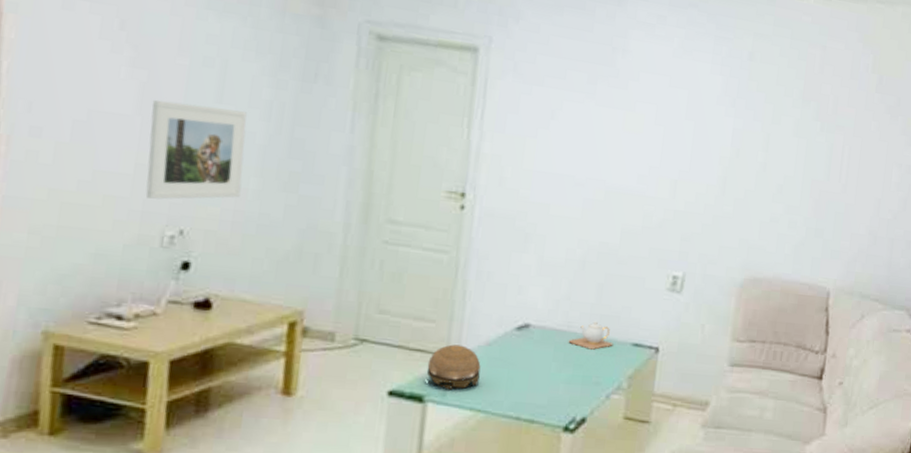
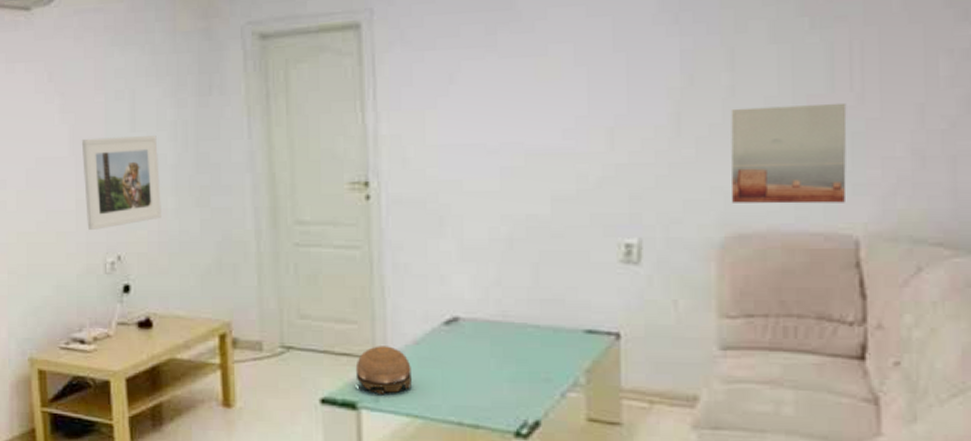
teapot: present [568,320,613,350] -> none [505,306,561,341]
wall art: none [753,181,835,263] -> present [731,102,847,204]

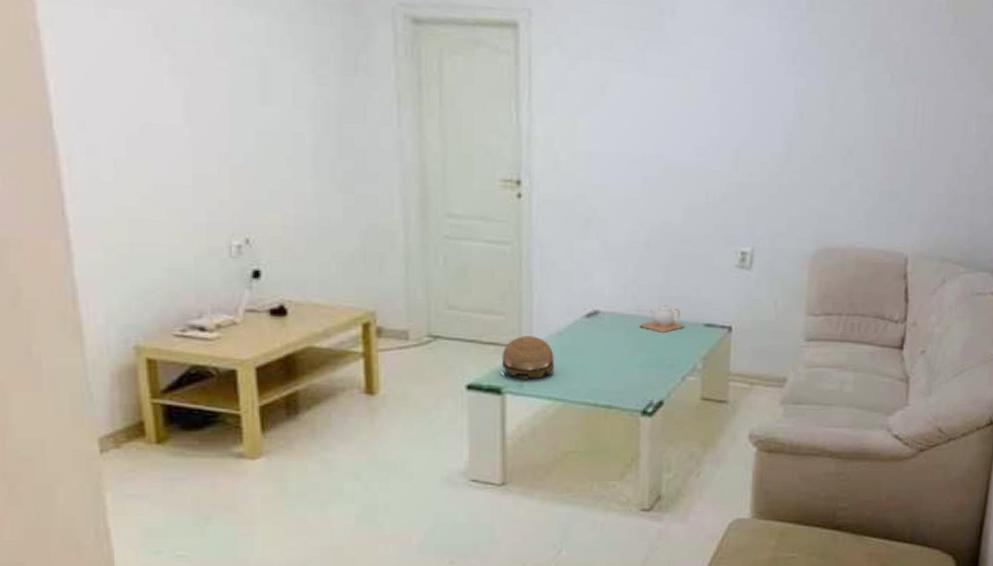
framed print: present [82,136,161,231] -> none [200,107,298,210]
teapot: none [505,306,561,341] -> present [639,302,685,333]
wall art: present [731,102,847,204] -> none [824,143,910,228]

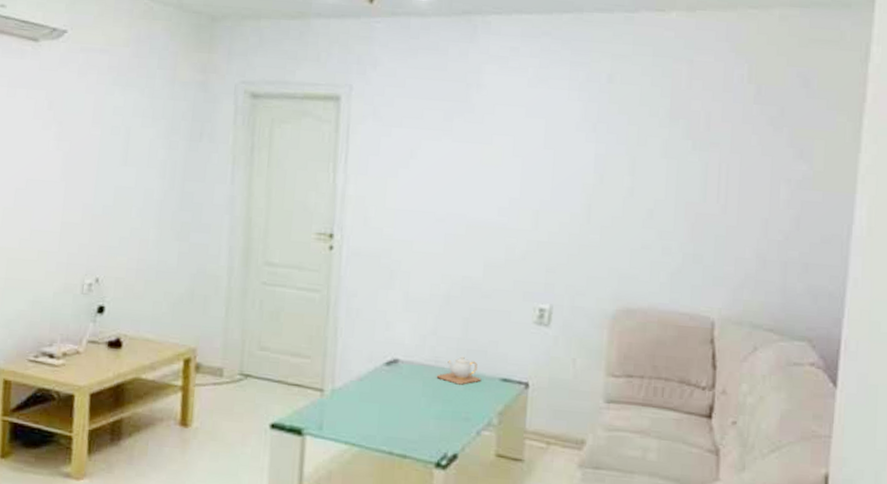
decorative bowl: present [501,336,554,381] -> none [304,379,354,424]

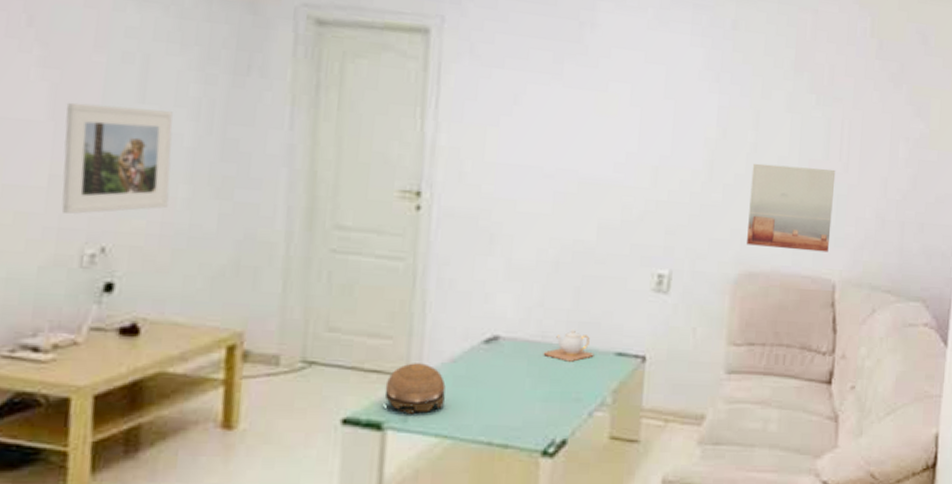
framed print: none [69,166,146,253] -> present [61,102,173,215]
decorative bowl: none [304,379,354,424] -> present [384,363,446,415]
wall art: none [624,206,714,291] -> present [747,163,836,252]

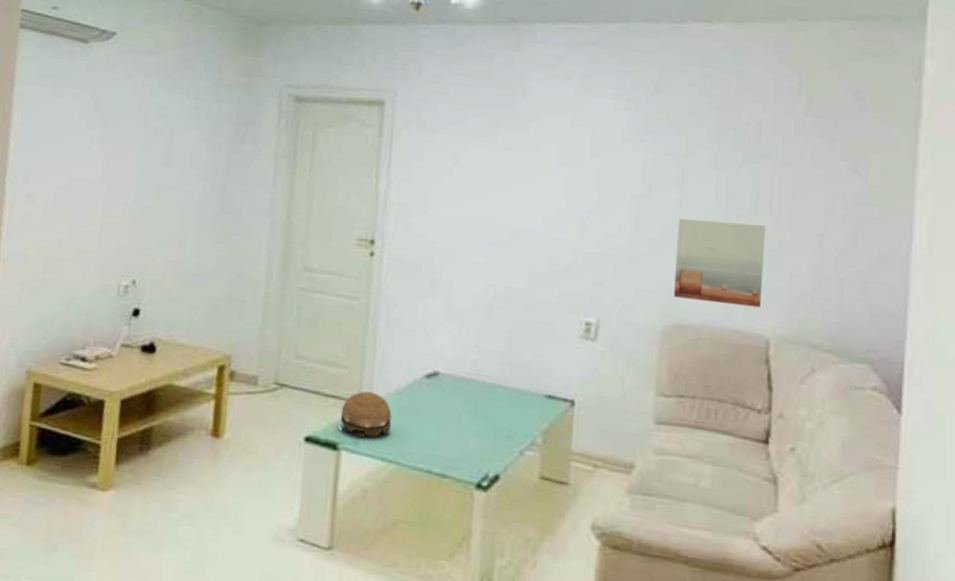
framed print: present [61,102,173,215] -> none [107,166,188,254]
teapot: present [543,328,594,362] -> none [478,369,525,401]

